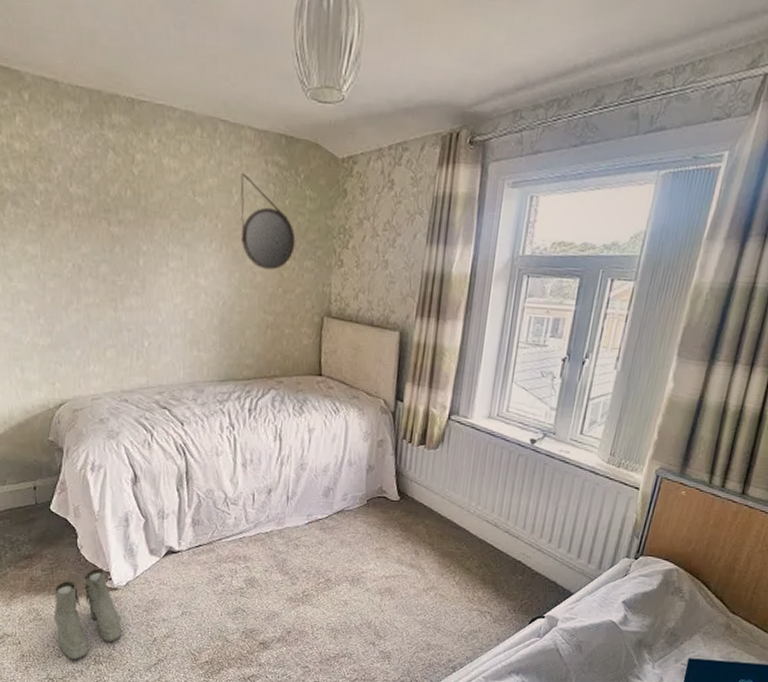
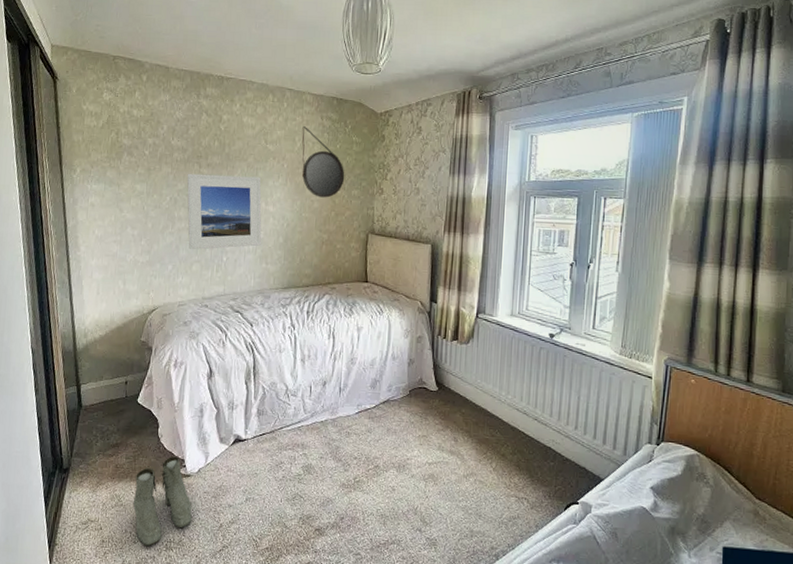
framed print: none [92,232,192,332] -> present [186,173,262,250]

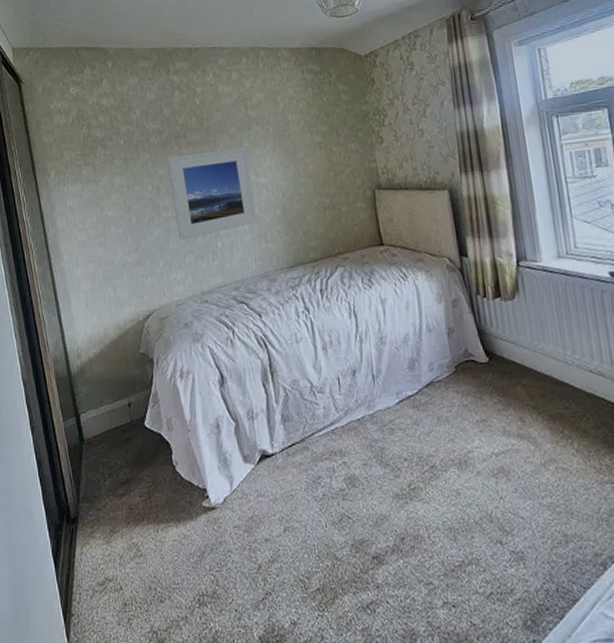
boots: present [133,456,192,547] -> none [153,486,224,605]
home mirror: present [301,126,345,198] -> none [283,84,338,159]

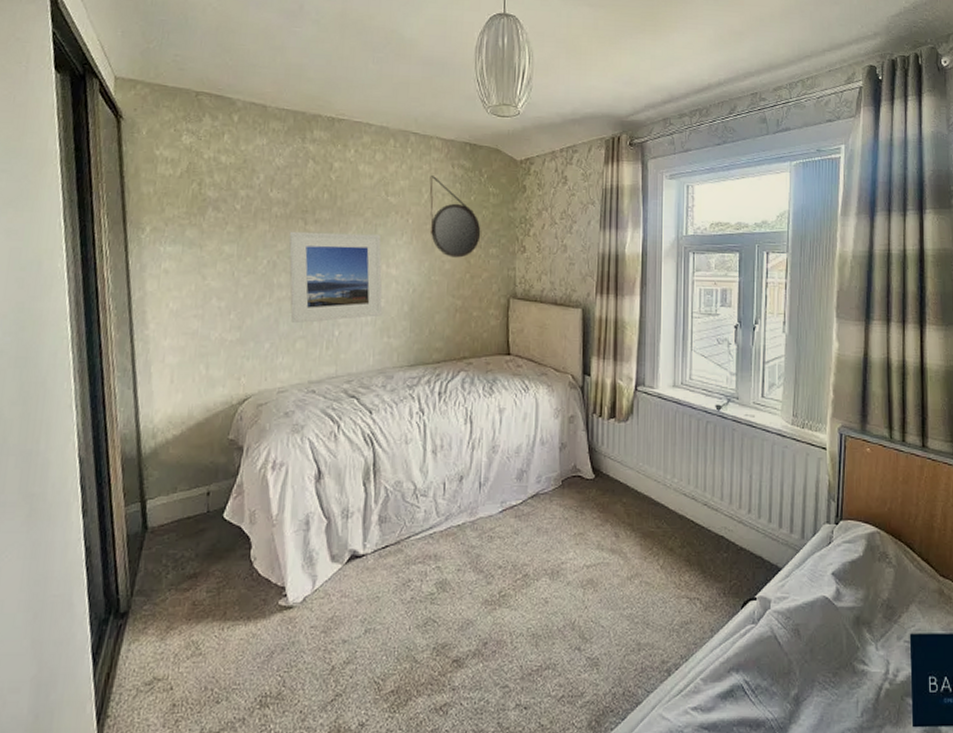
home mirror: none [283,84,338,159] -> present [429,176,481,258]

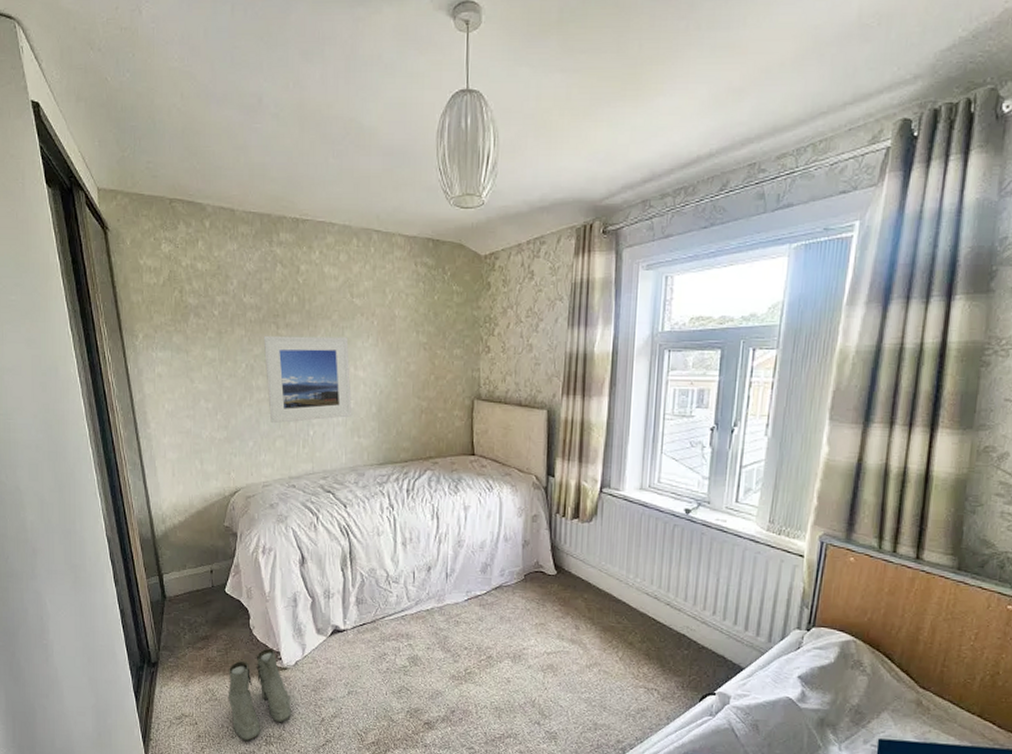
boots: none [215,583,295,706] -> present [227,648,291,742]
home mirror: present [429,176,481,258] -> none [393,275,445,359]

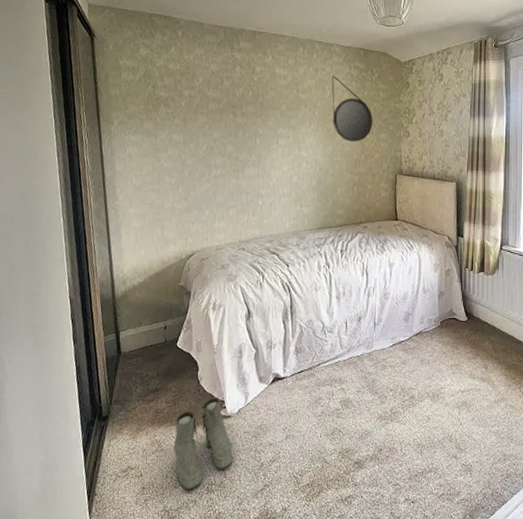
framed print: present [263,335,352,424] -> none [222,122,296,196]
home mirror: none [393,275,445,359] -> present [331,76,373,142]

